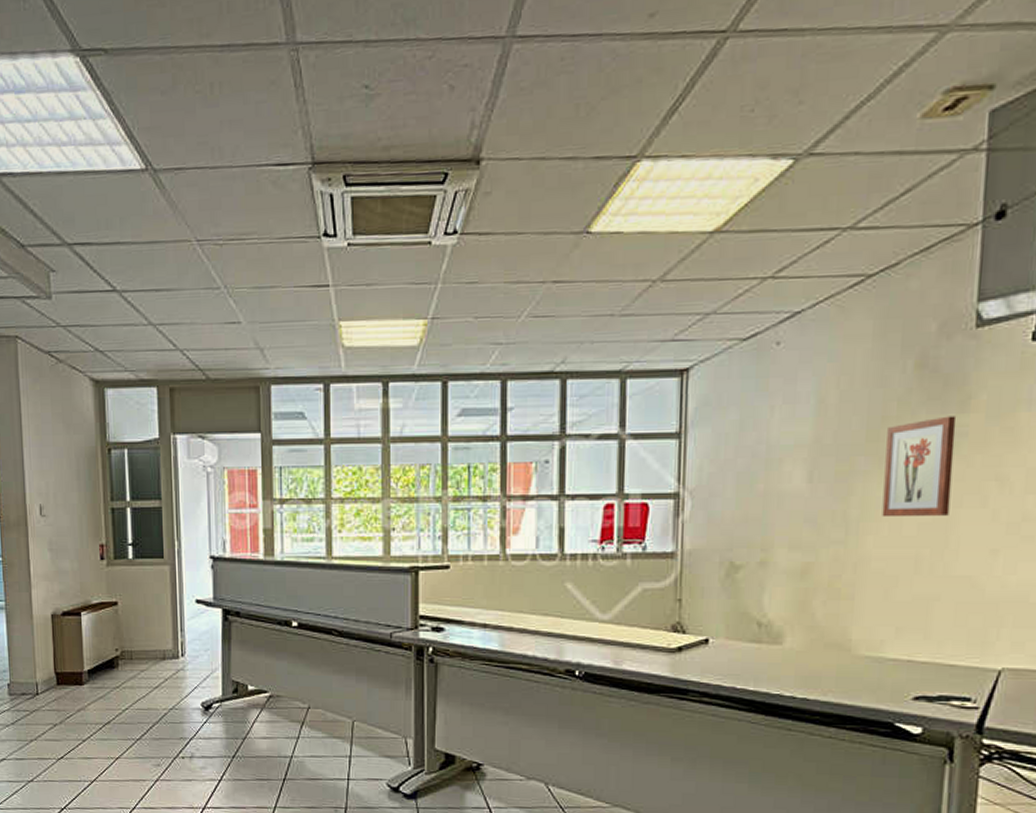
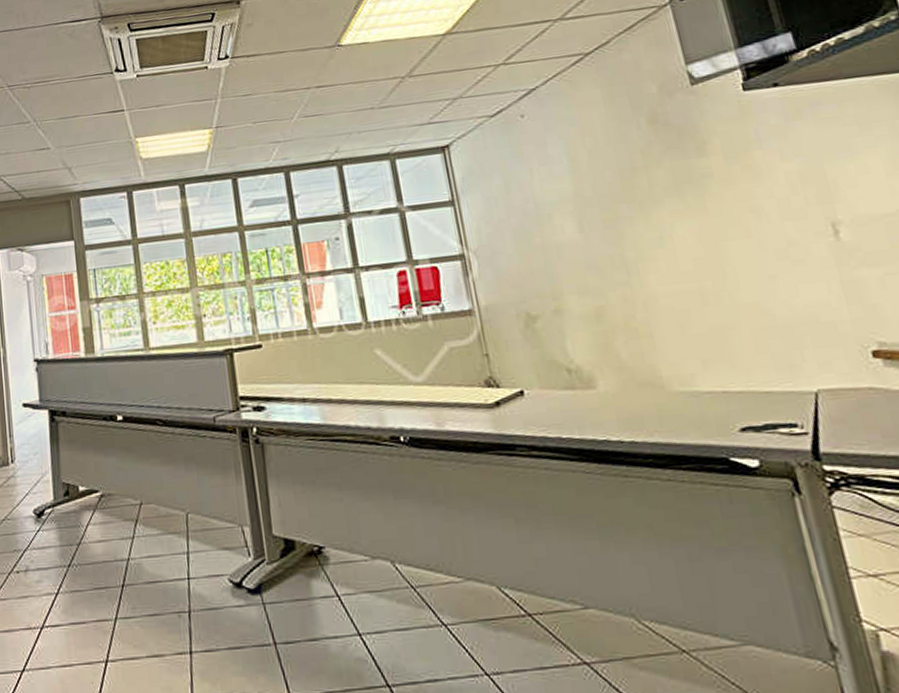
wall art: present [882,416,957,518] -> none [639,160,719,257]

